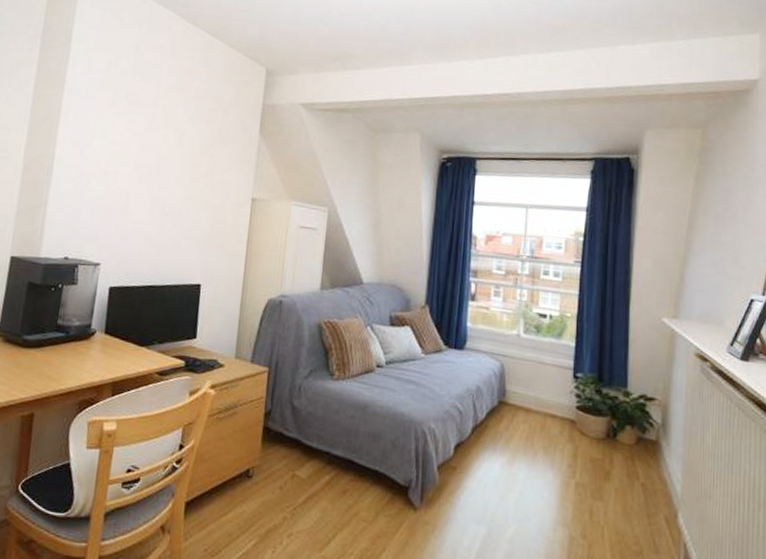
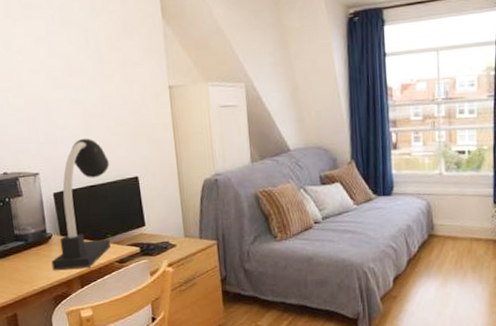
desk lamp: none [86,235,175,374] -> present [51,138,110,270]

